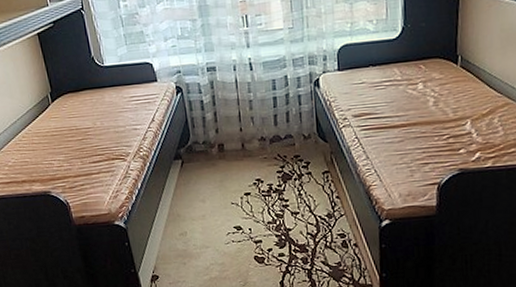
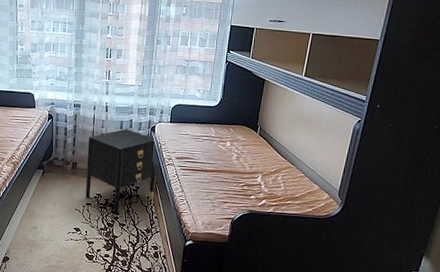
nightstand: none [233,88,331,201] -> present [85,129,156,214]

